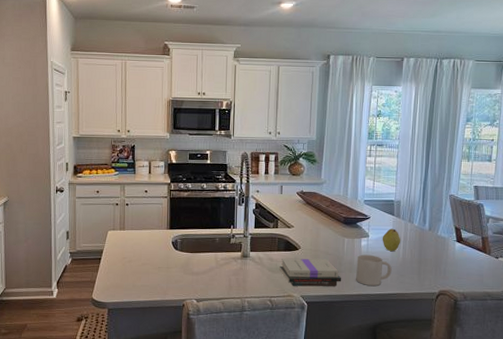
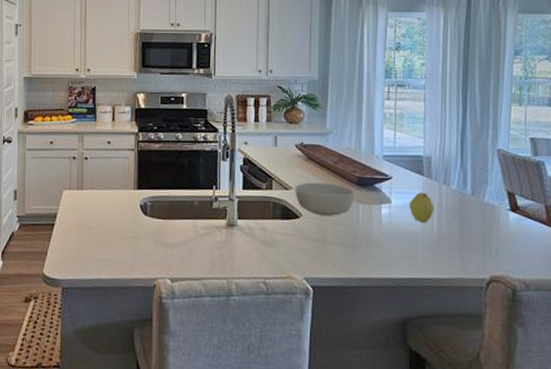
books: present [279,258,342,287] -> none [275,228,358,267]
bowl: none [295,222,341,248] -> present [295,182,354,216]
mug: present [356,254,392,287] -> none [376,225,424,268]

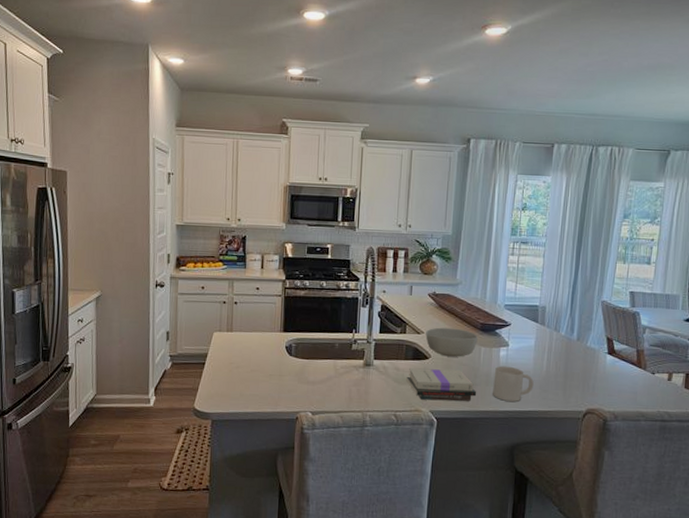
books: none [275,228,358,267] -> present [406,368,477,401]
mug: none [376,225,424,268] -> present [493,366,534,402]
fruit: present [409,192,435,223] -> none [523,337,545,364]

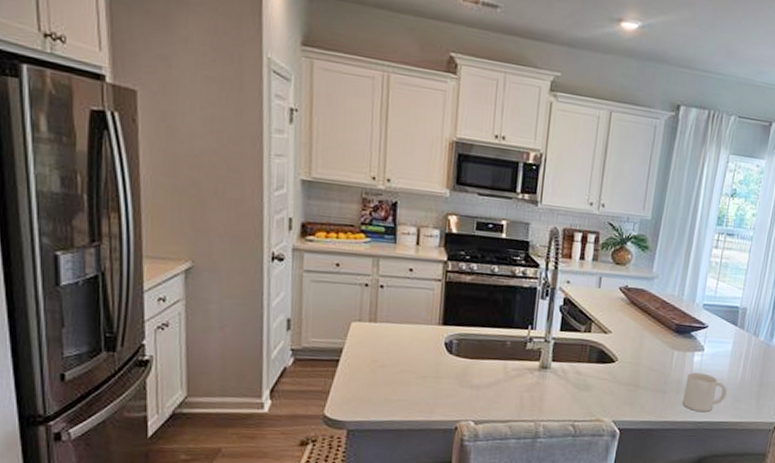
books: present [406,368,477,401] -> none [588,372,666,411]
bowl: present [425,327,478,357] -> none [613,326,672,362]

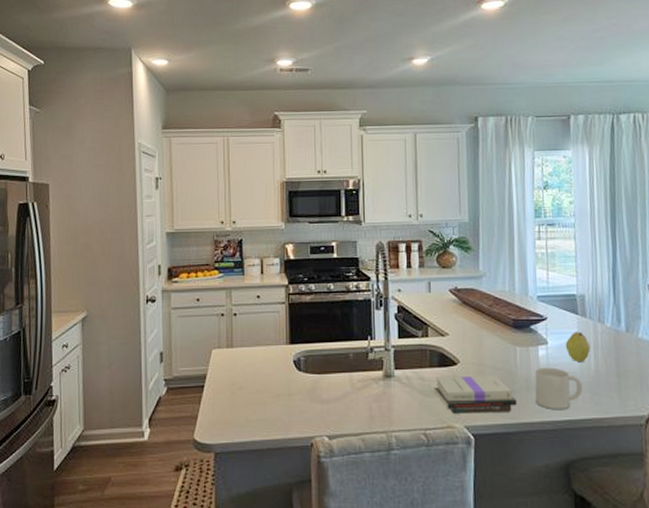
books: none [588,372,666,411] -> present [434,376,518,414]
fruit: none [719,342,742,371] -> present [565,331,591,363]

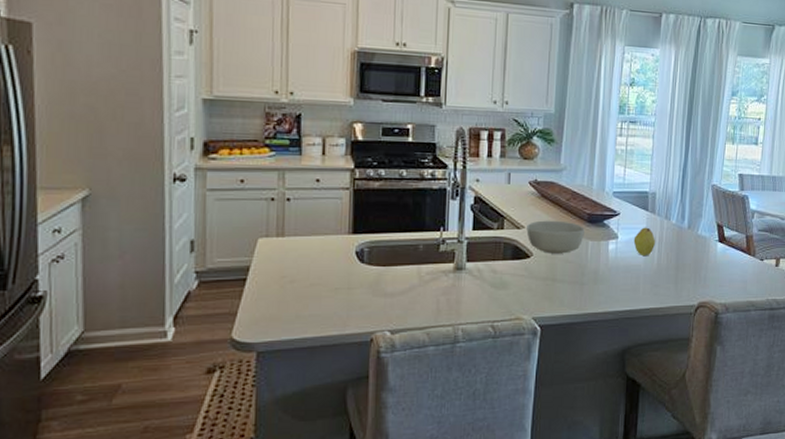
books: present [434,376,518,414] -> none [505,269,585,306]
bowl: none [451,327,511,361] -> present [526,220,585,254]
mug: present [534,367,583,410] -> none [602,261,645,301]

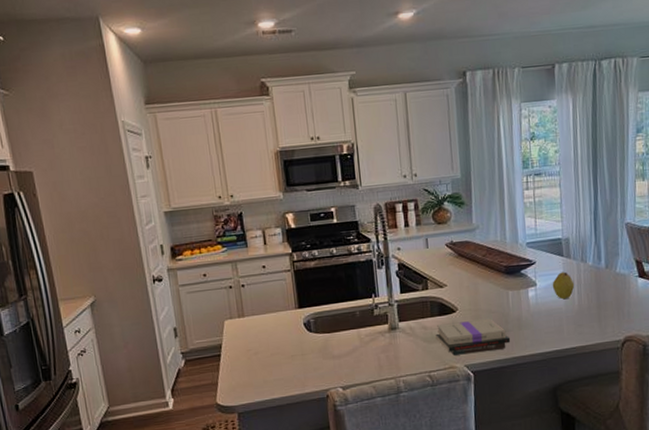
books: none [505,269,585,306] -> present [435,319,511,356]
bowl: present [526,220,585,254] -> none [449,275,504,307]

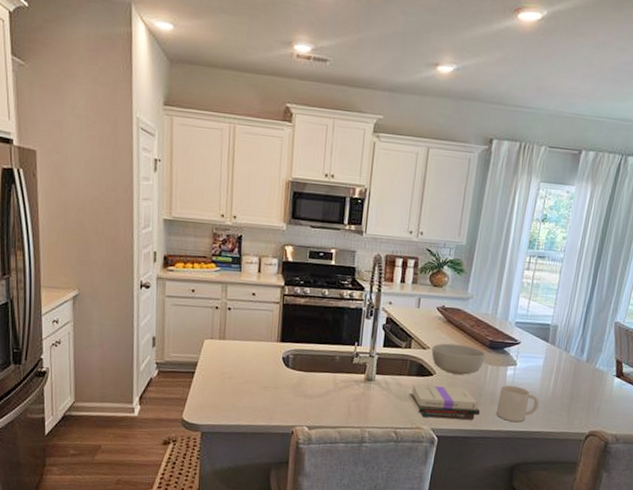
bowl: none [449,275,504,307] -> present [431,343,486,375]
mug: none [525,306,568,343] -> present [496,385,539,423]
fruit: present [552,271,575,300] -> none [531,357,553,384]

